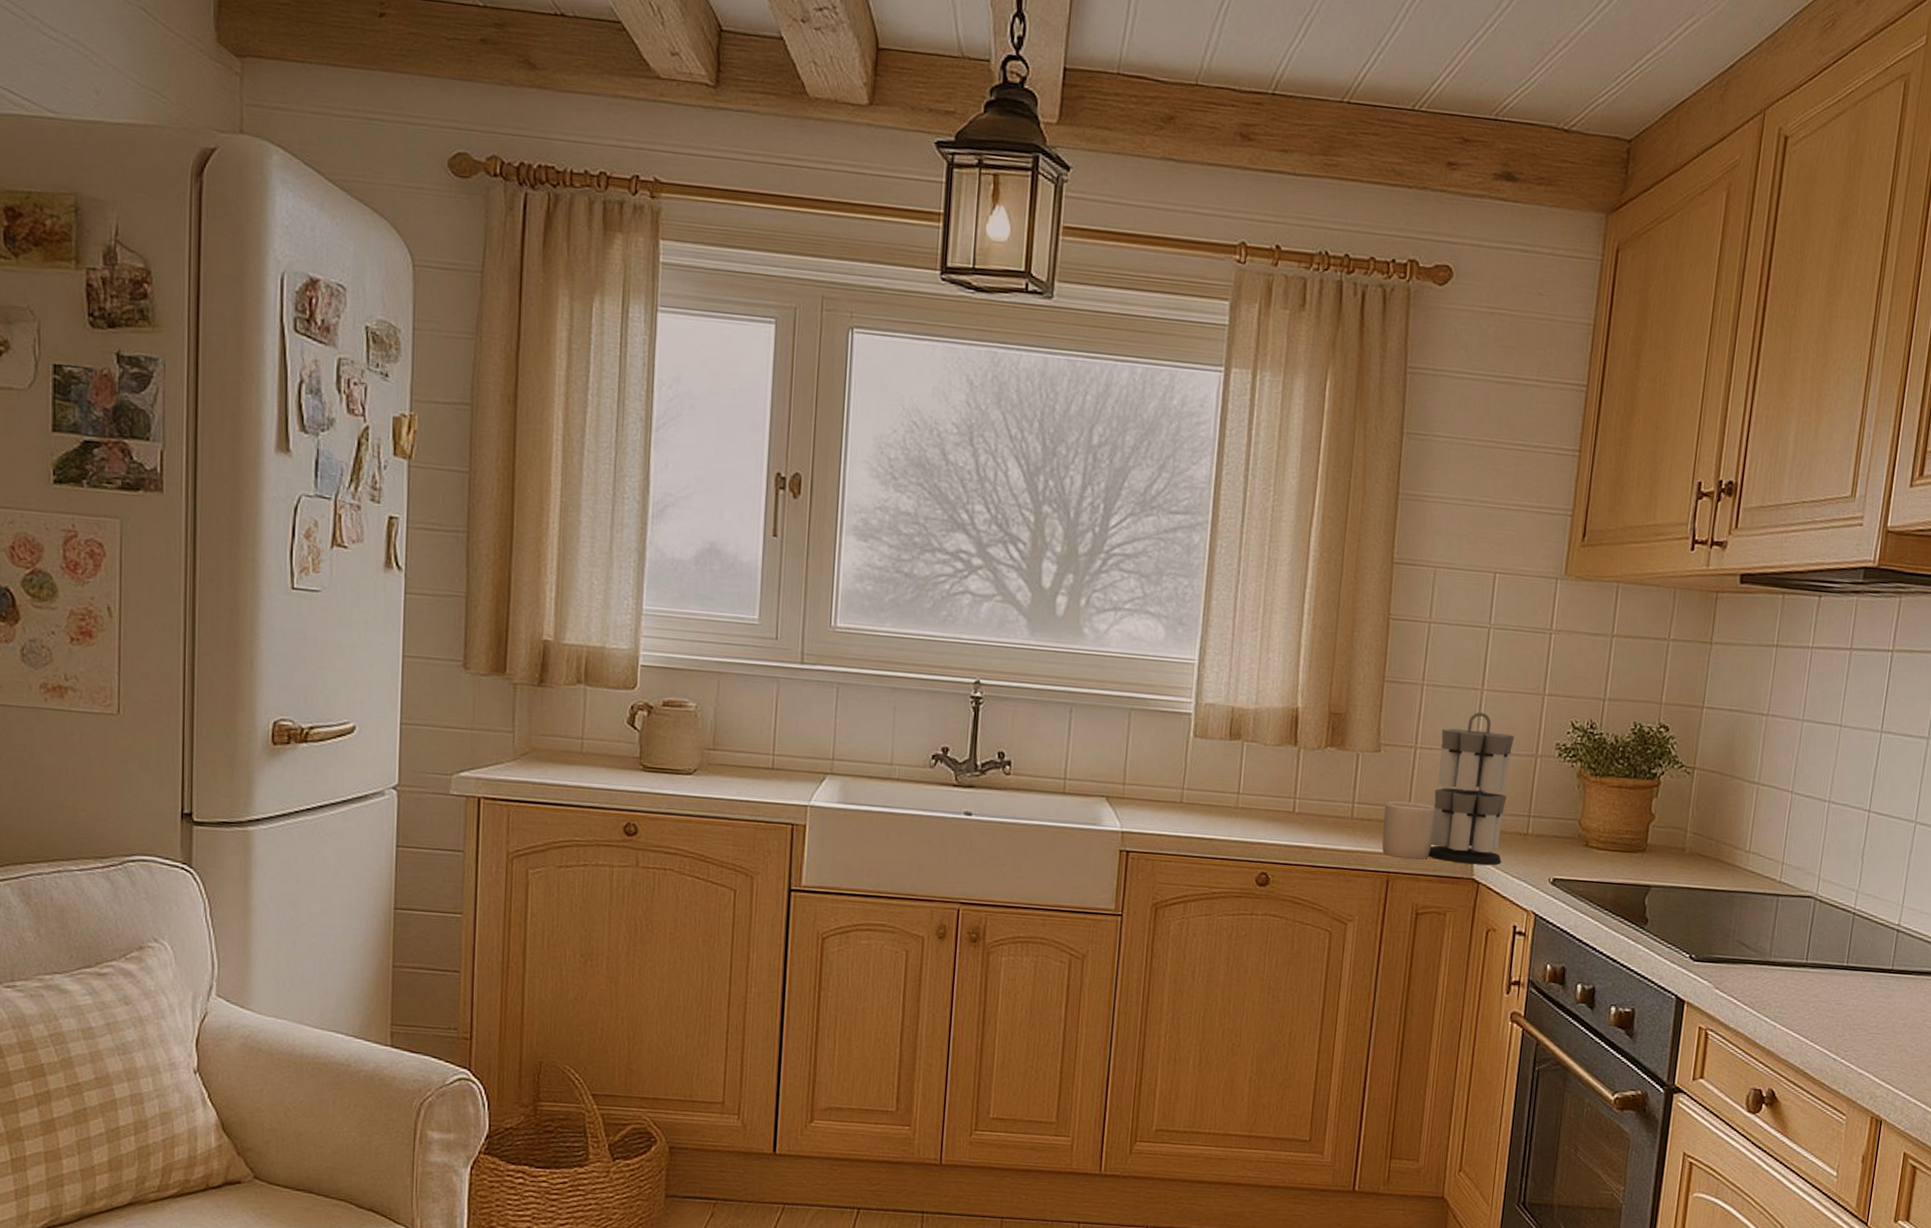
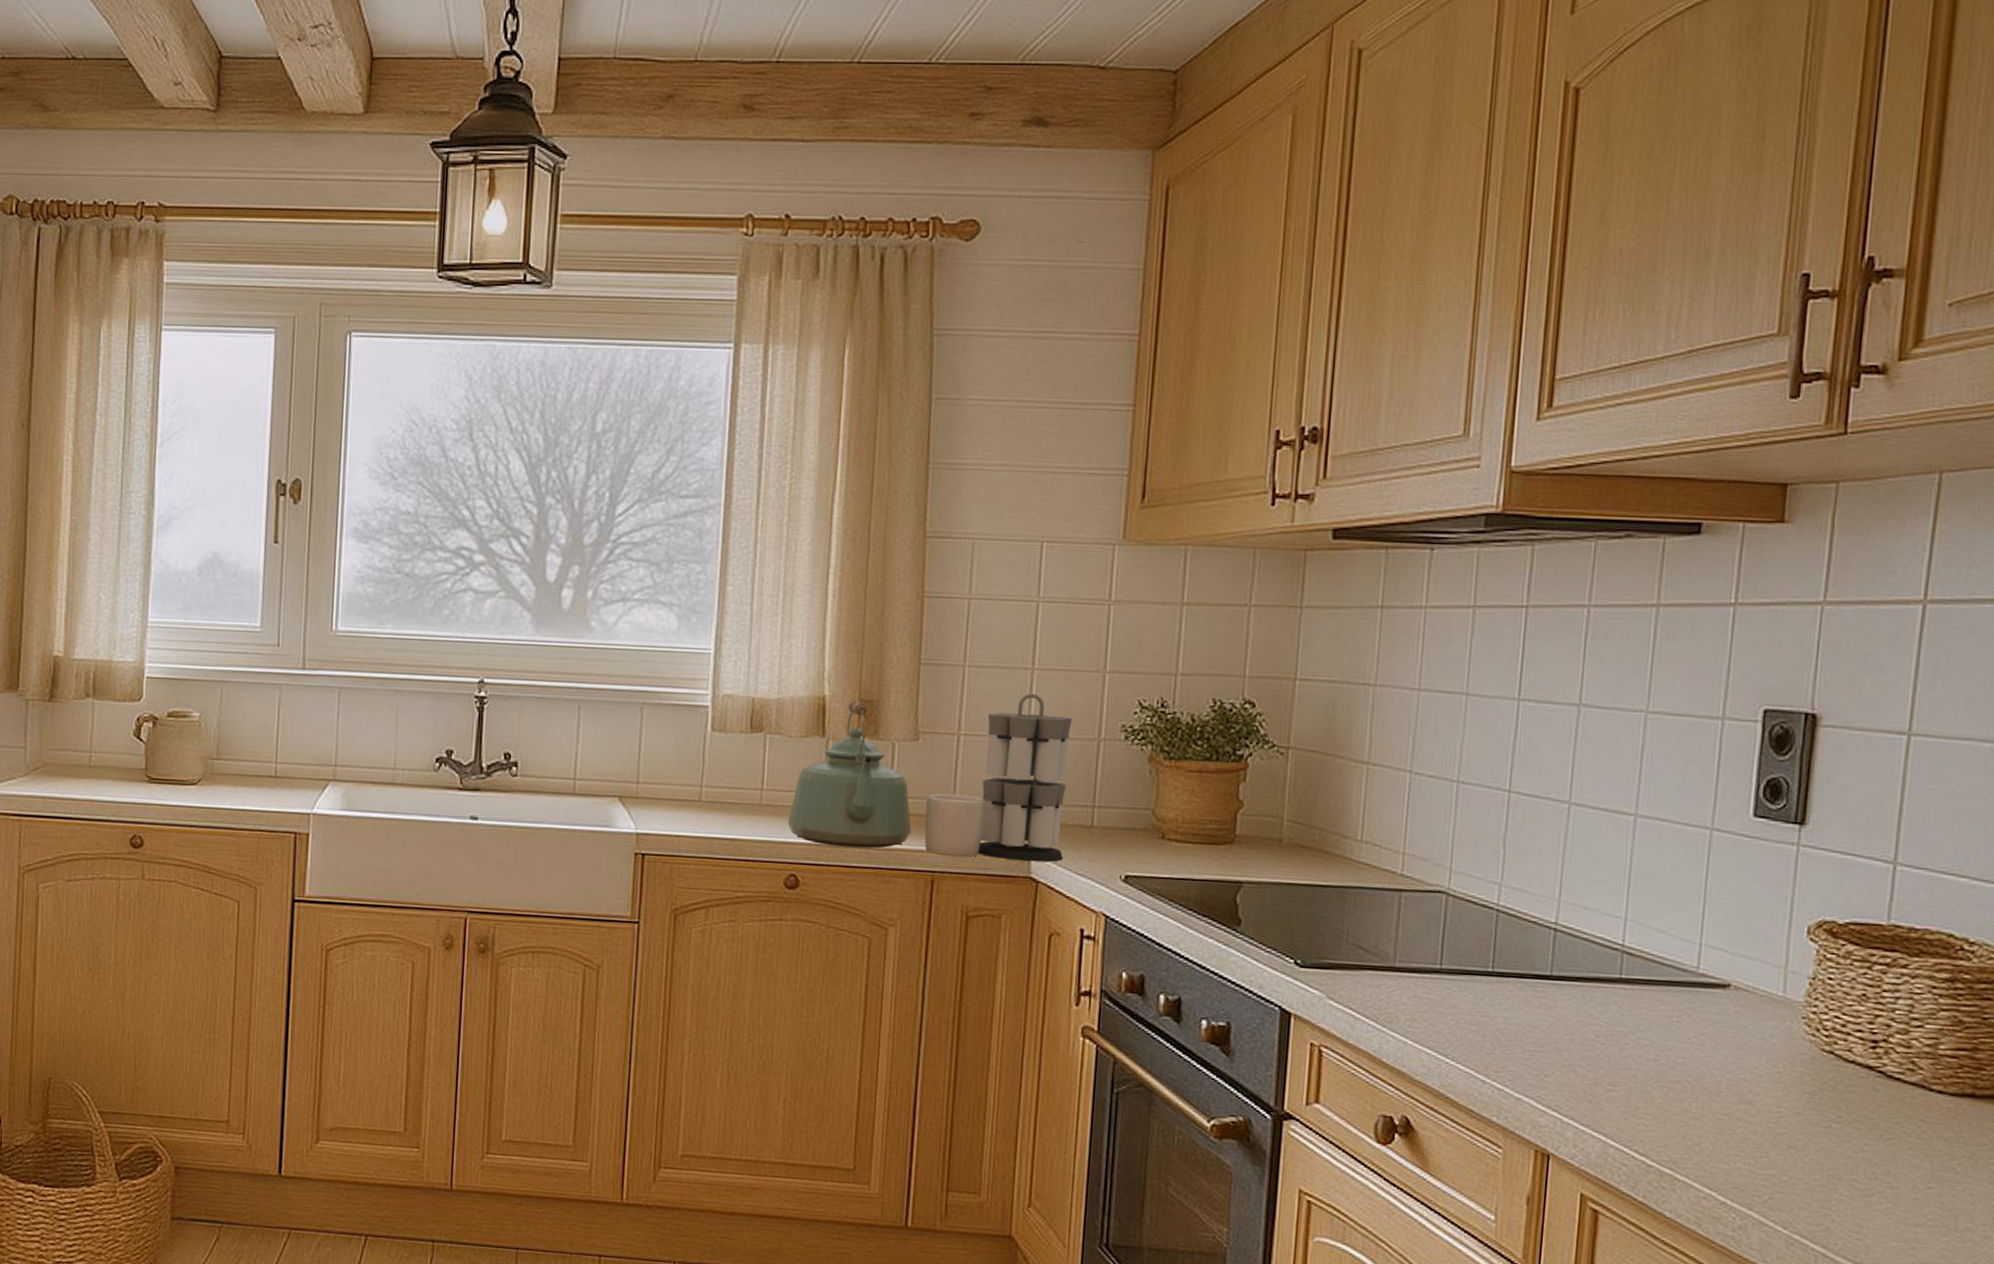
kettle: none [1260,713,1371,850] -> present [787,701,912,849]

